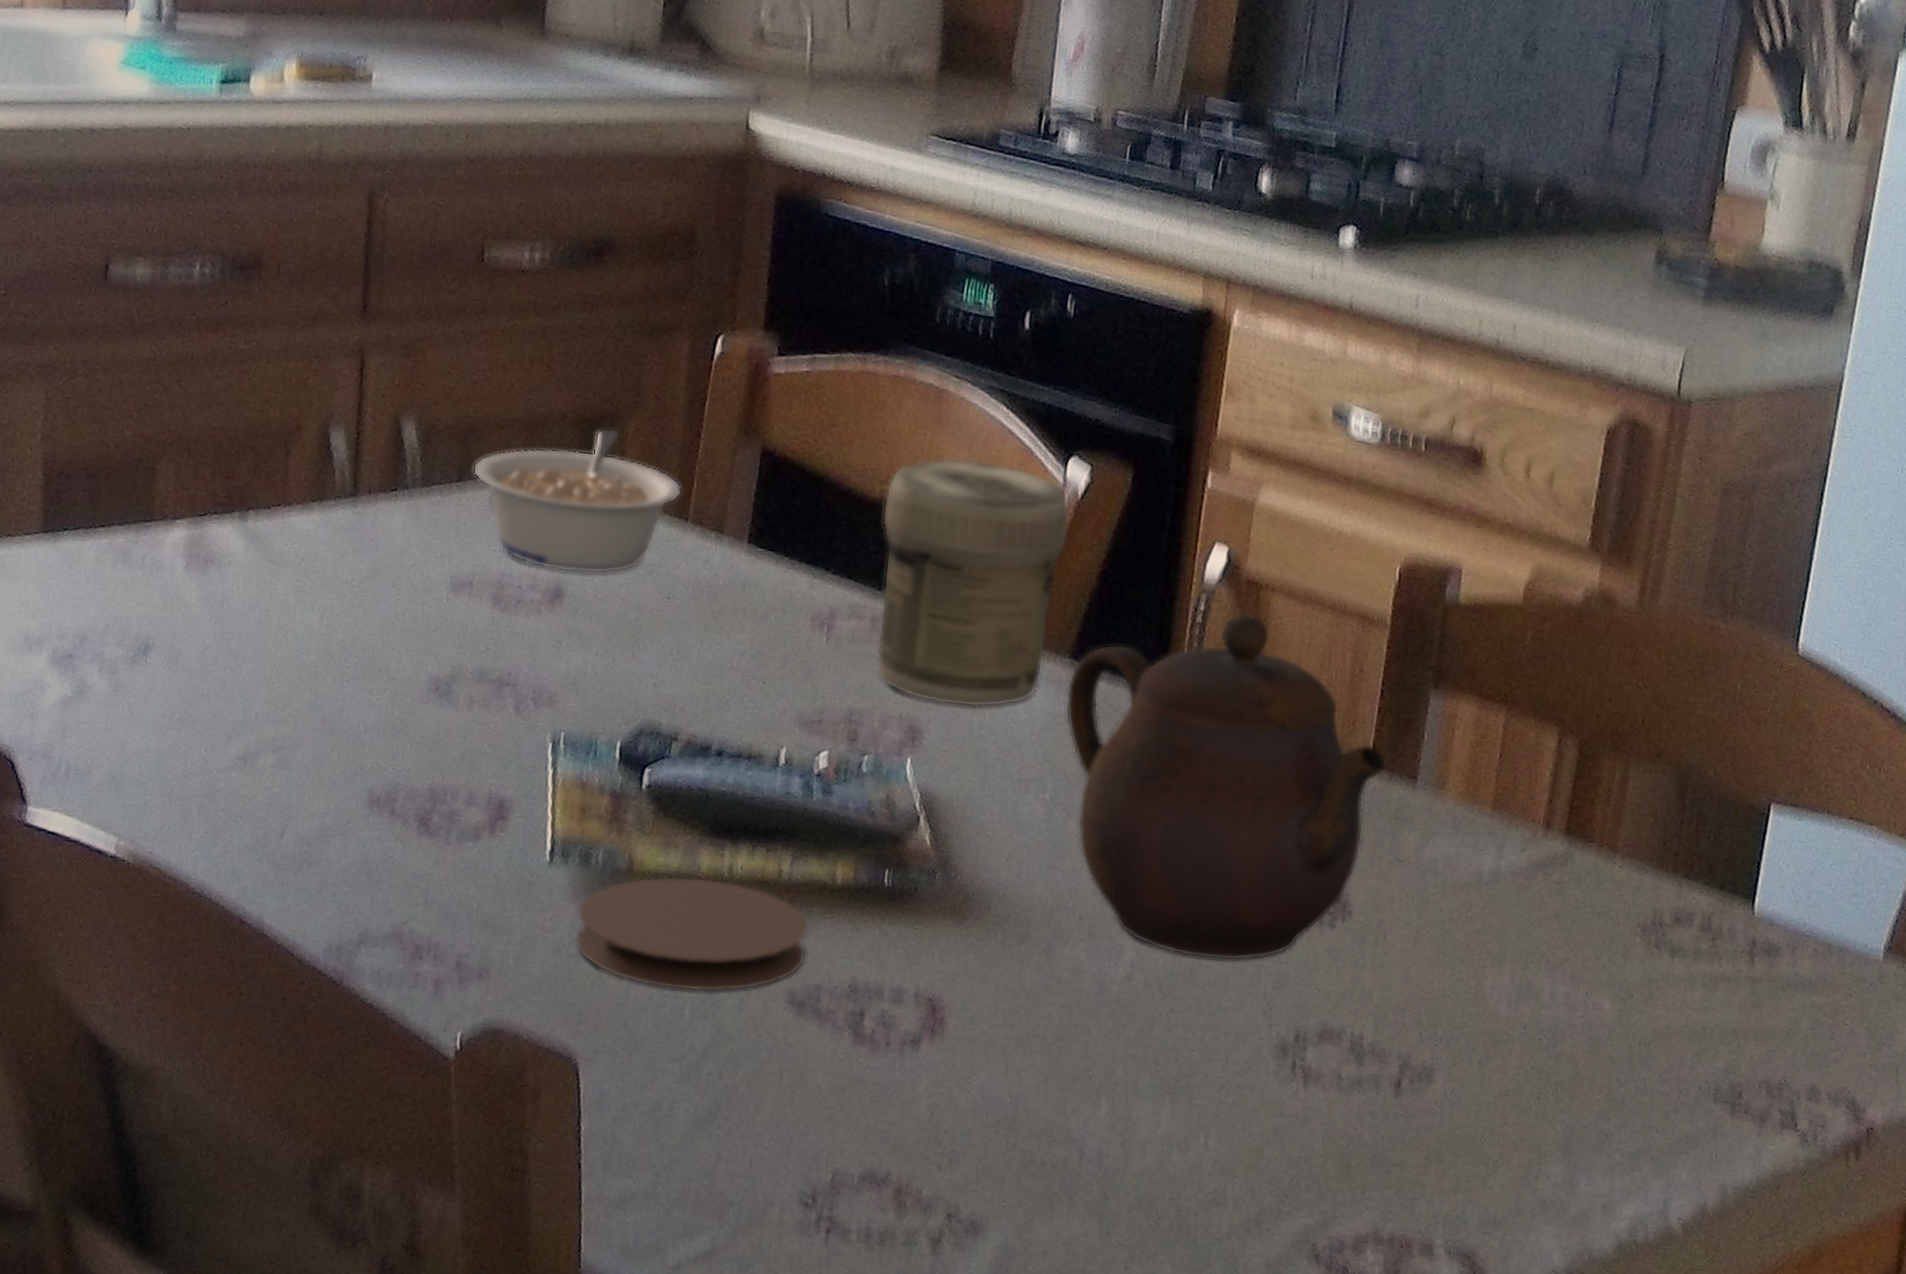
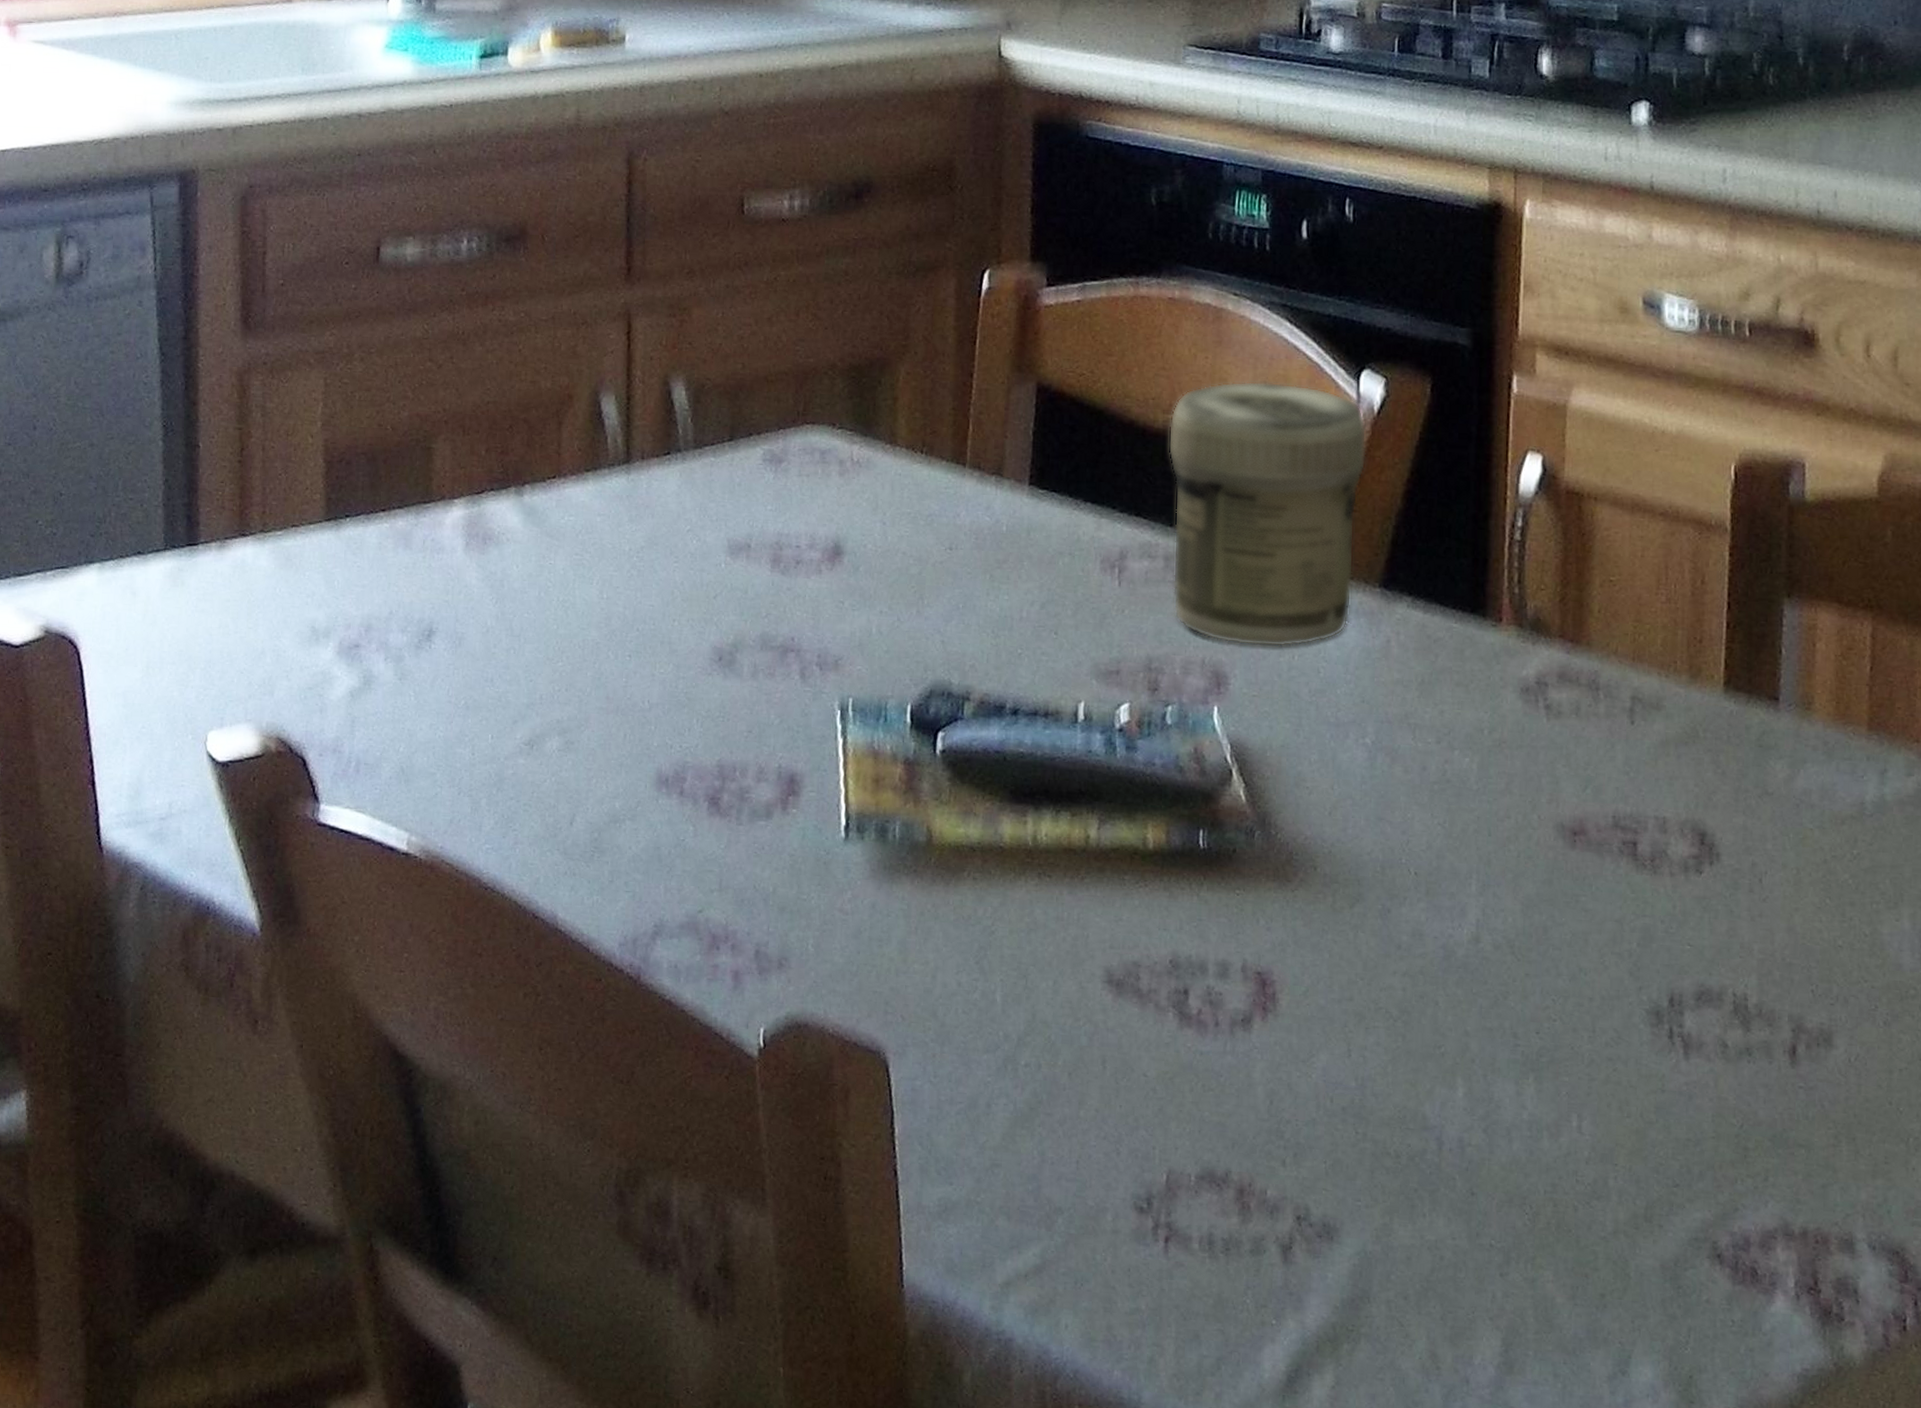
legume: present [472,428,683,574] -> none [744,374,959,529]
coaster: present [574,876,810,992] -> none [876,848,1123,974]
teapot: present [1065,613,1387,961] -> none [1379,527,1742,916]

